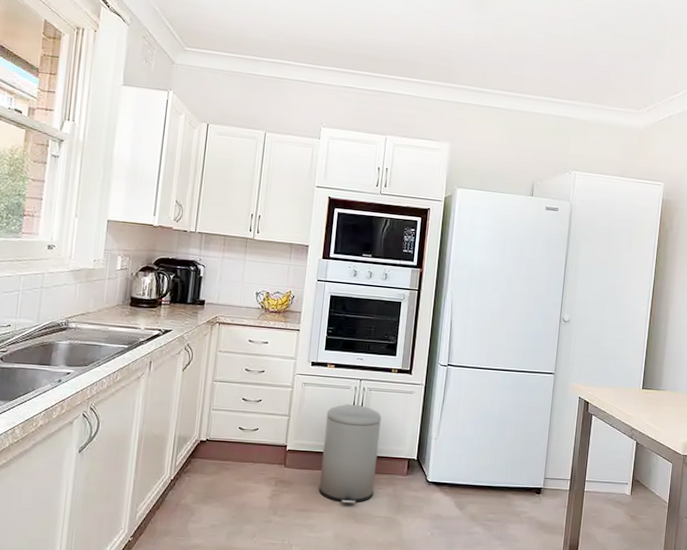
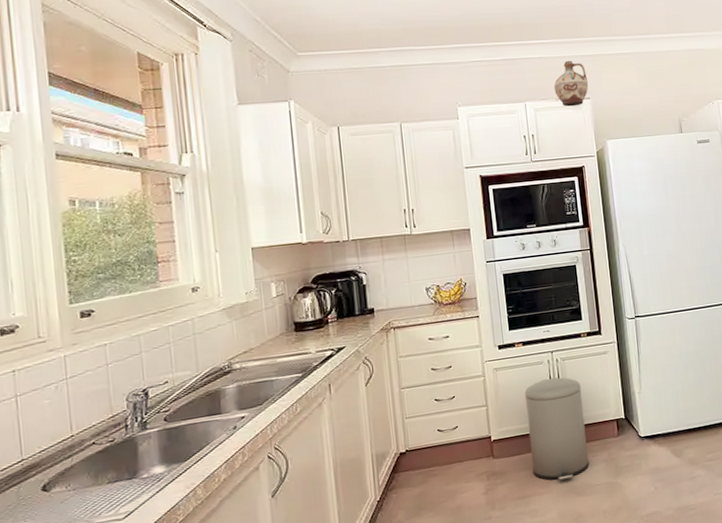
ceramic jug: none [416,104,452,150] -> present [554,61,589,107]

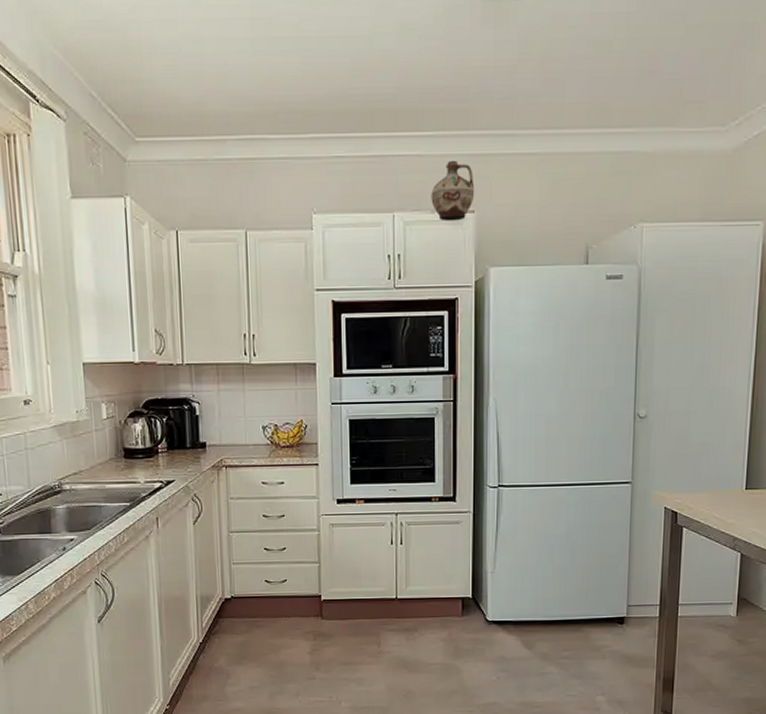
pedal bin: present [524,377,589,481] -> none [361,542,426,652]

